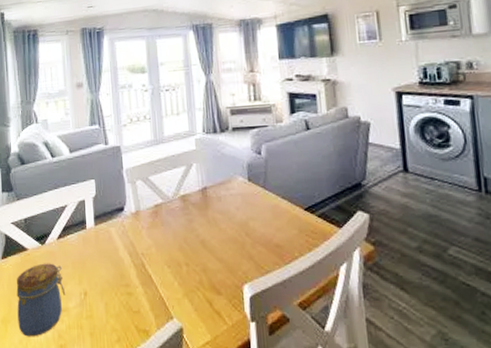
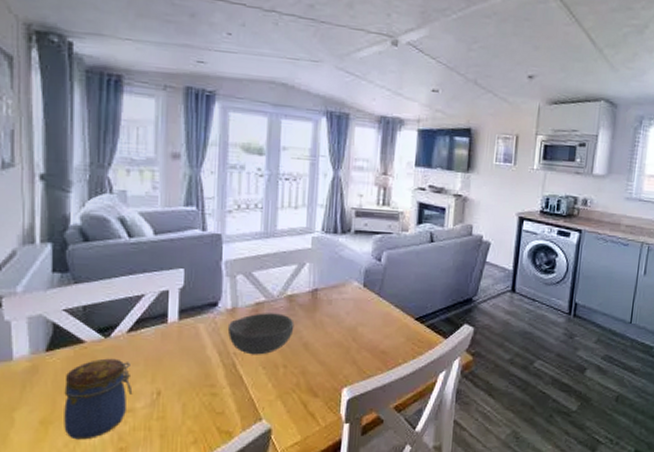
bowl: none [134,213,191,255] -> present [227,313,295,355]

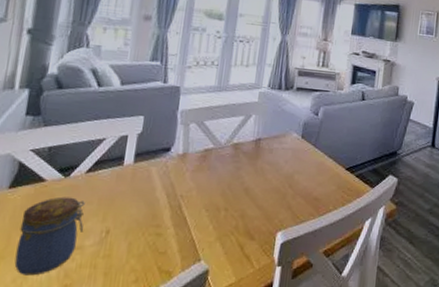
bowl: present [227,313,295,355] -> none [177,158,238,198]

